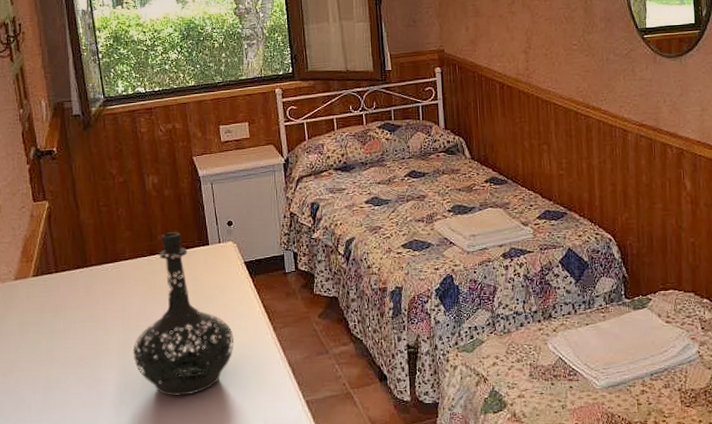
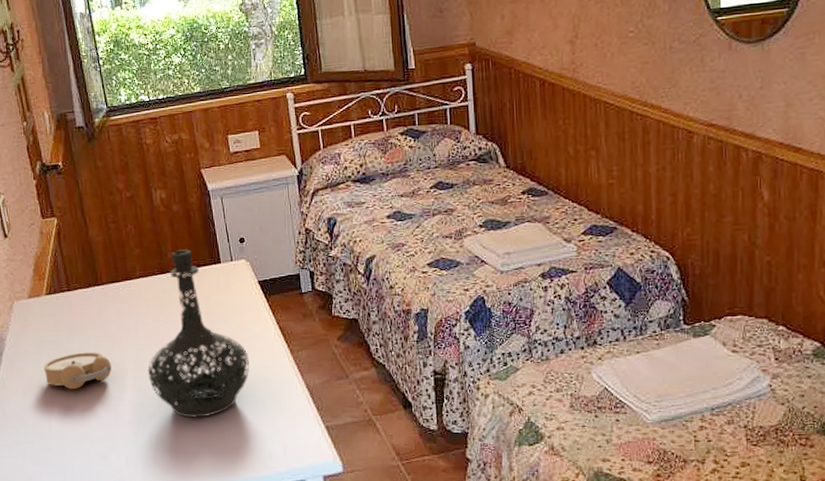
alarm clock: none [26,332,96,371] -> present [43,352,112,389]

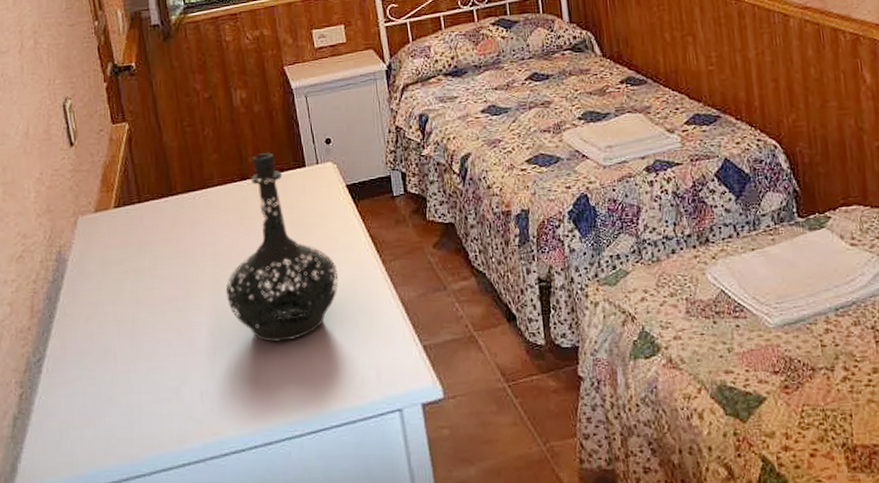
alarm clock: present [43,352,112,389] -> none [109,270,186,314]

